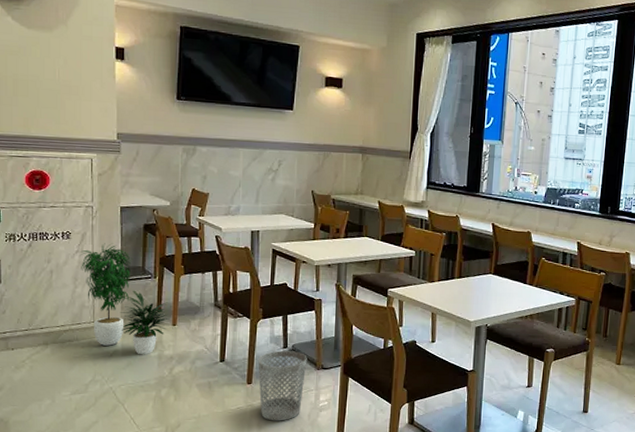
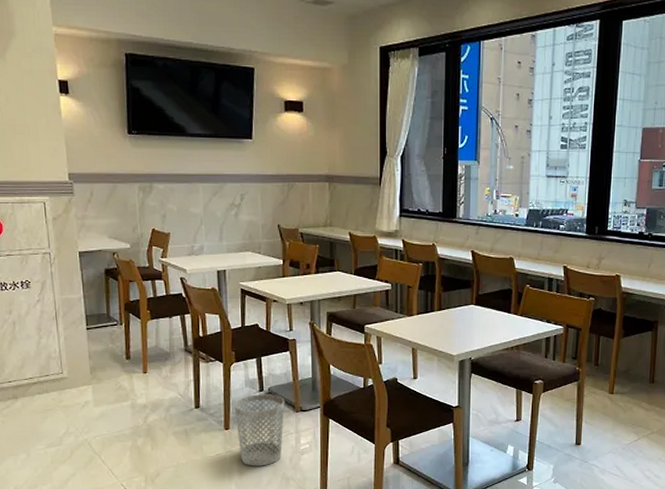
potted plant: present [80,243,170,355] -> none [41,291,140,405]

